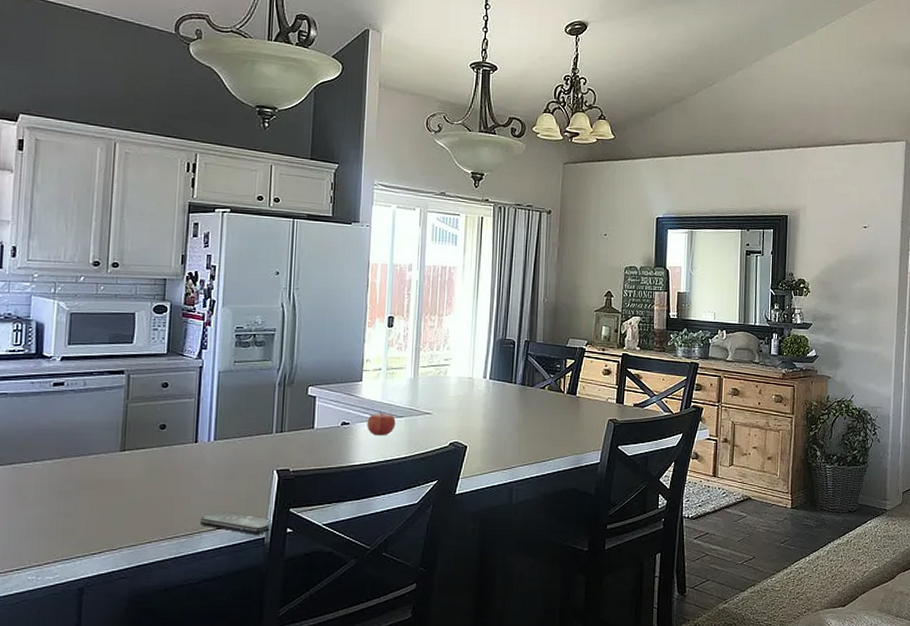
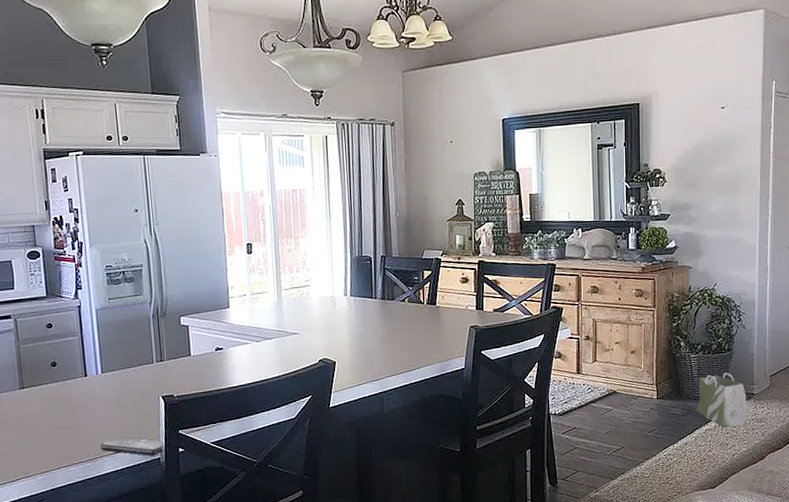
fruit: present [367,411,396,436] -> none [239,334,266,358]
grocery bag: none [829,485,879,543] -> present [696,372,747,428]

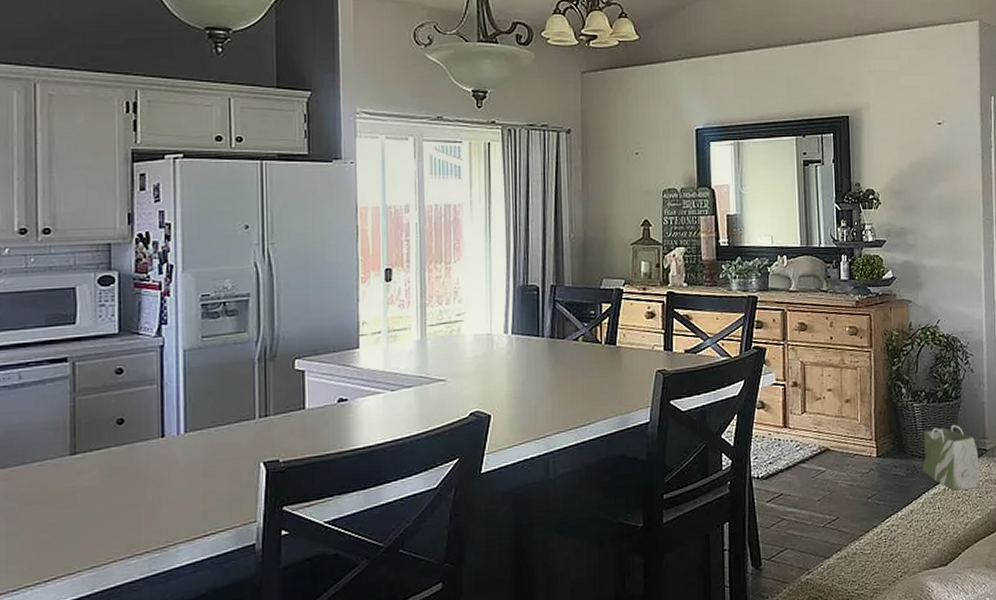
mobile phone: present [100,436,166,456] -> none [175,516,263,542]

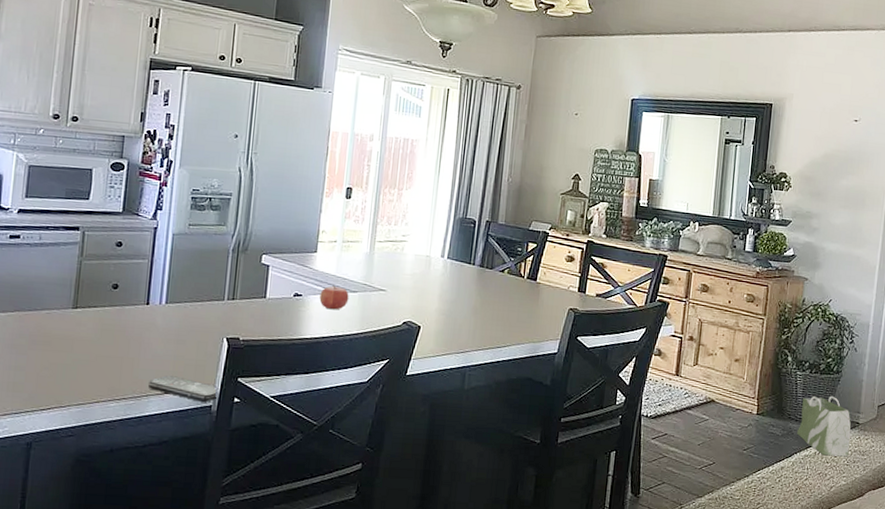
mobile phone: none [175,516,263,542] -> present [148,375,219,402]
fruit: none [369,381,403,412] -> present [319,284,349,310]

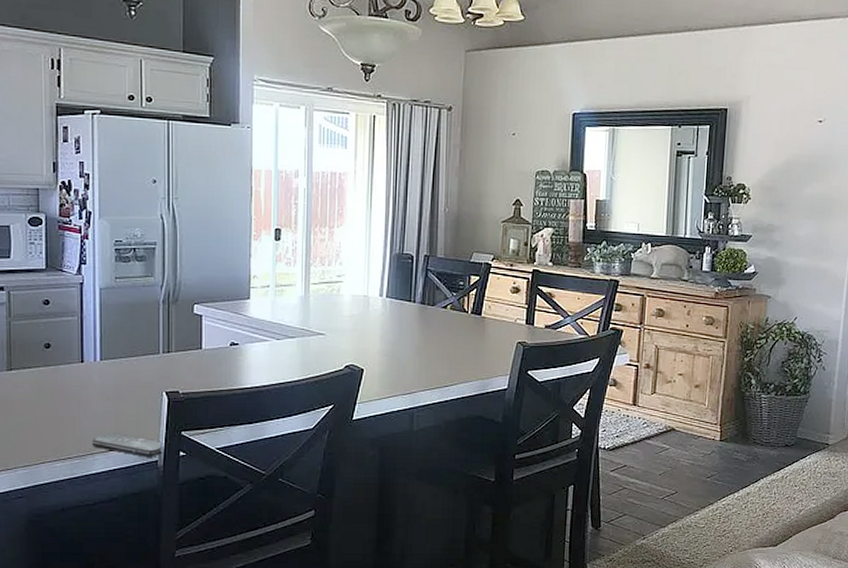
fruit: present [319,284,349,310] -> none [257,331,287,357]
grocery bag: present [796,395,851,457] -> none [762,417,821,479]

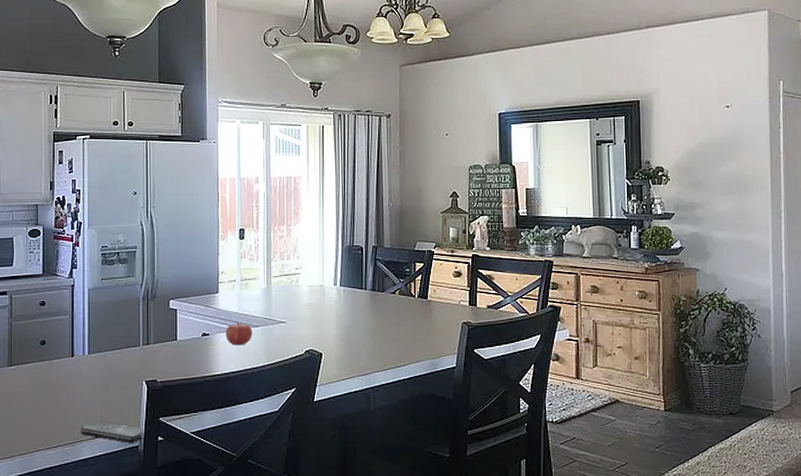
fruit: none [257,331,287,357] -> present [225,321,252,346]

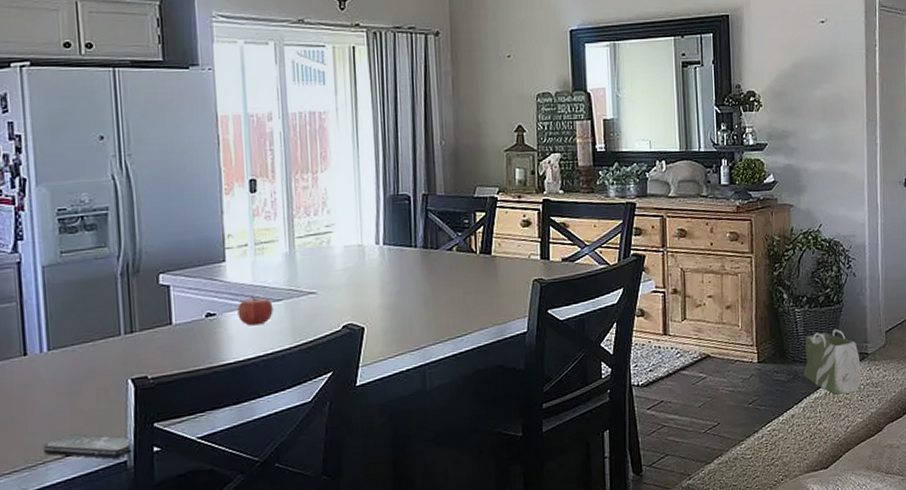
grocery bag: none [708,385,767,447] -> present [803,328,861,395]

